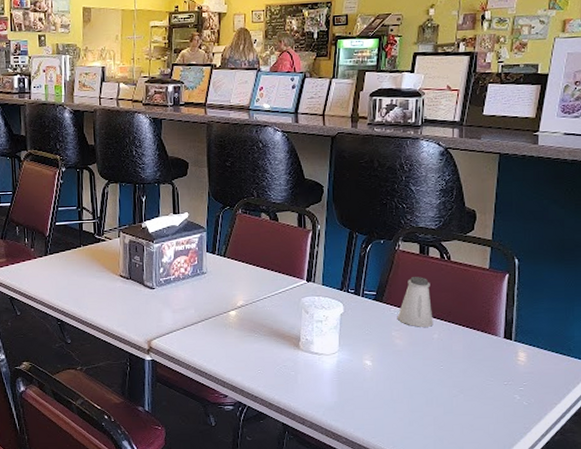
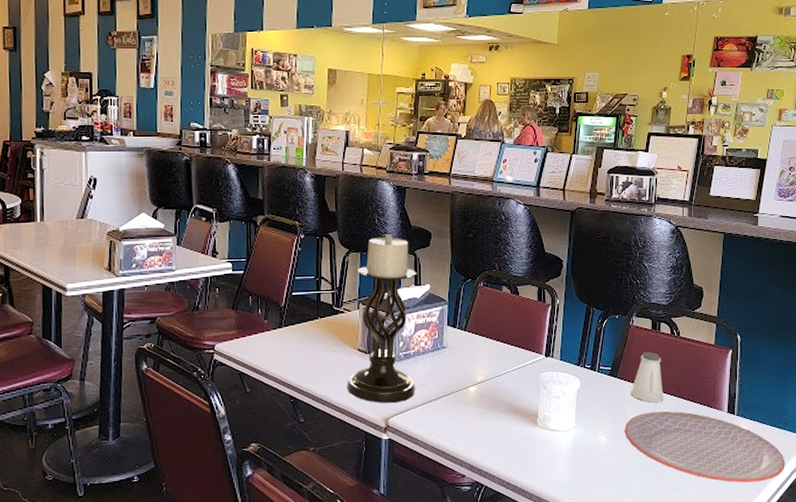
candle holder: none [110,165,176,327] -> present [346,234,417,404]
plate: none [391,336,569,409] -> present [625,411,785,483]

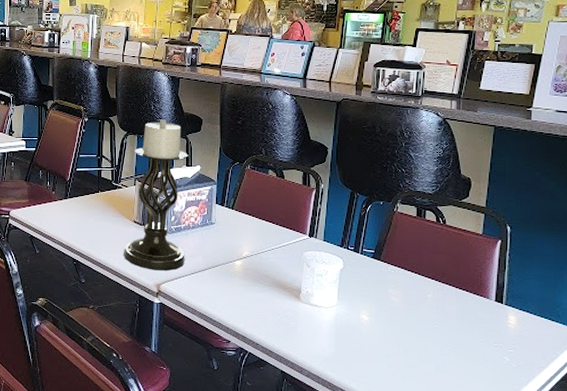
plate: present [625,411,785,483] -> none [387,295,557,371]
saltshaker: present [630,352,664,403] -> none [393,238,428,286]

